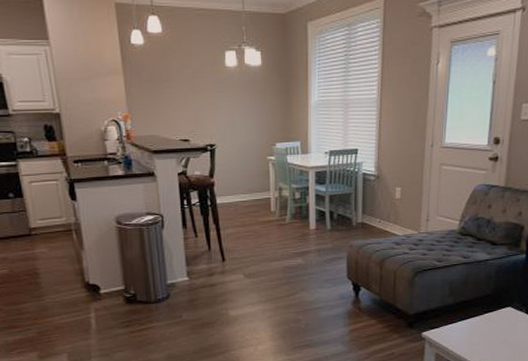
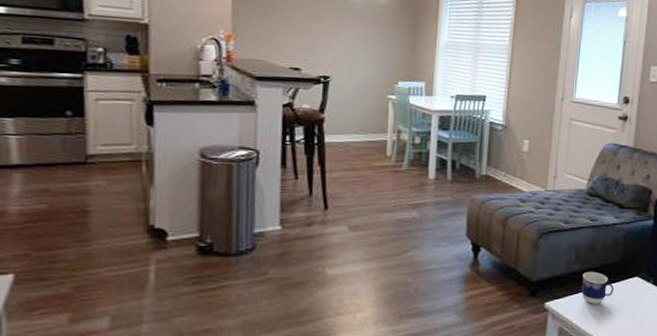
cup: none [456,303,487,333] -> present [582,271,614,304]

